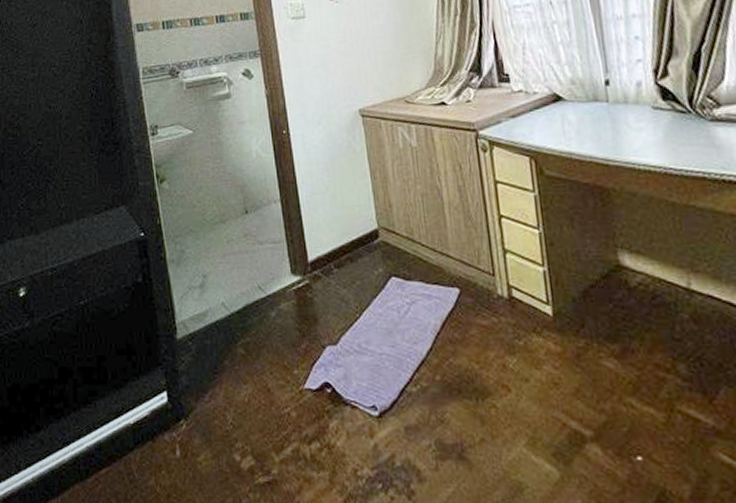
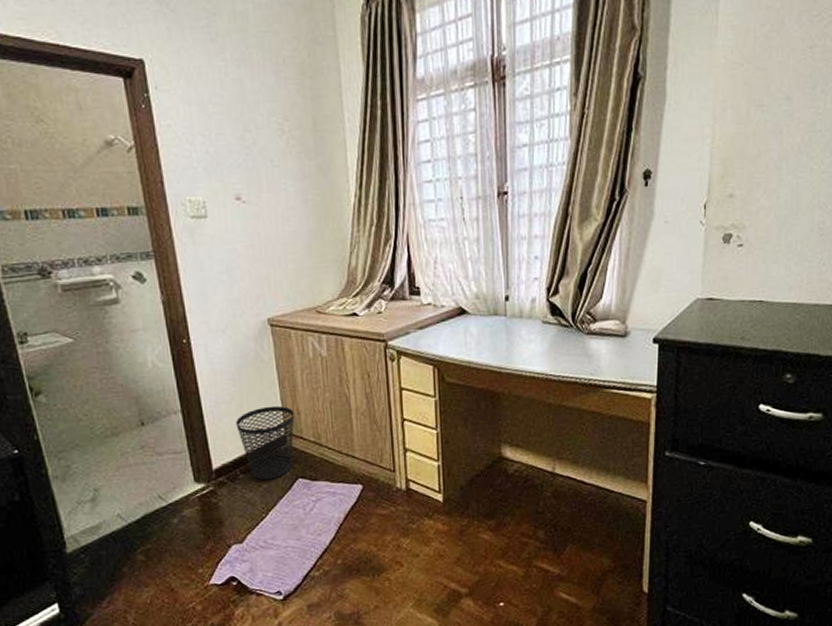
wastebasket: none [330,197,387,277] -> present [236,405,295,481]

